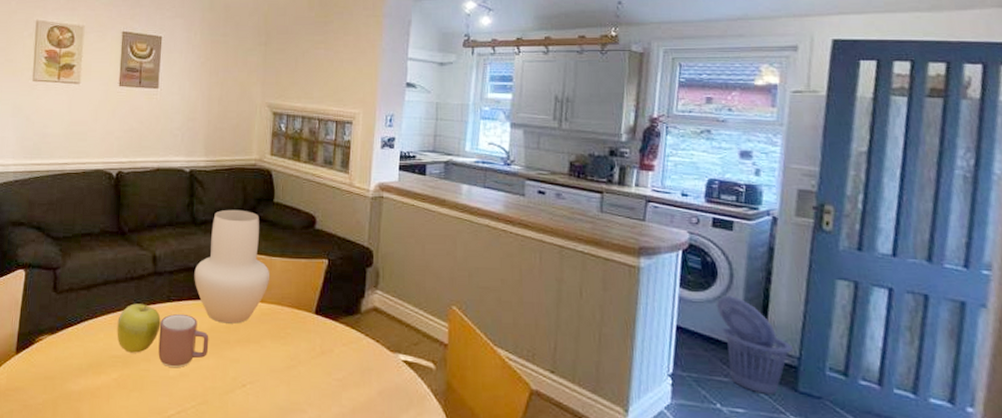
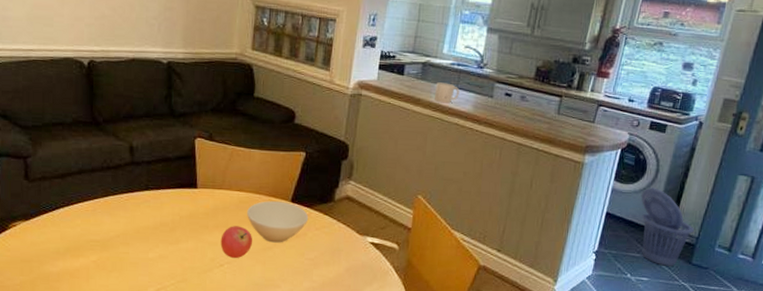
fruit: present [117,303,161,353] -> none [94,192,139,238]
mug: present [158,313,209,368] -> none [137,201,188,251]
vase: present [194,209,270,324] -> none [172,102,249,211]
fruit: none [242,340,277,377] -> present [220,226,253,258]
bowl: none [269,313,335,361] -> present [247,201,309,243]
mug: none [461,182,487,204] -> present [435,82,460,104]

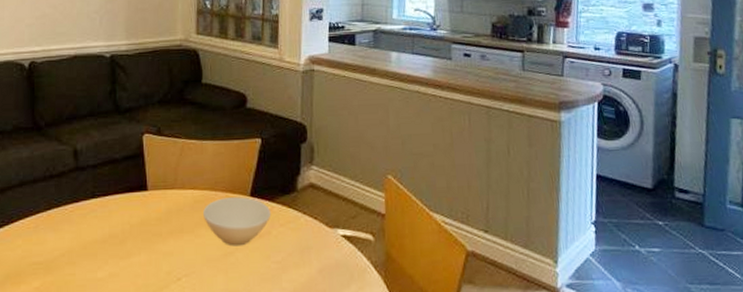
fruit: present [220,226,253,258] -> none [176,230,212,269]
mug: present [435,82,460,104] -> none [390,49,416,71]
laundry basket: present [641,187,695,266] -> none [630,141,699,232]

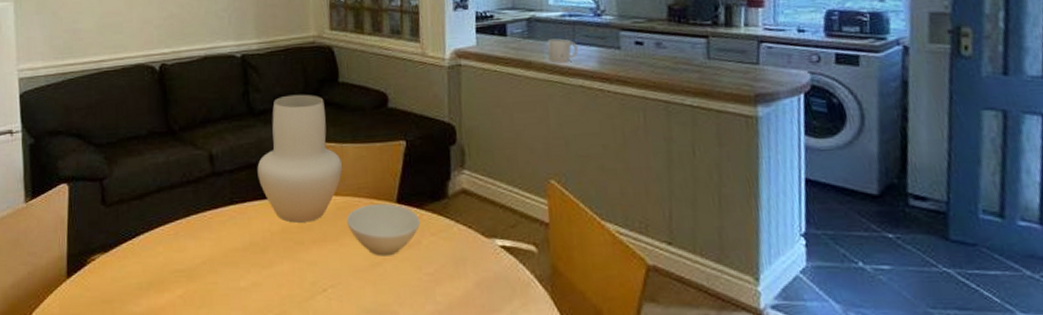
vase: none [120,93,202,215] -> present [257,94,343,223]
mug: none [390,49,416,71] -> present [547,38,578,64]

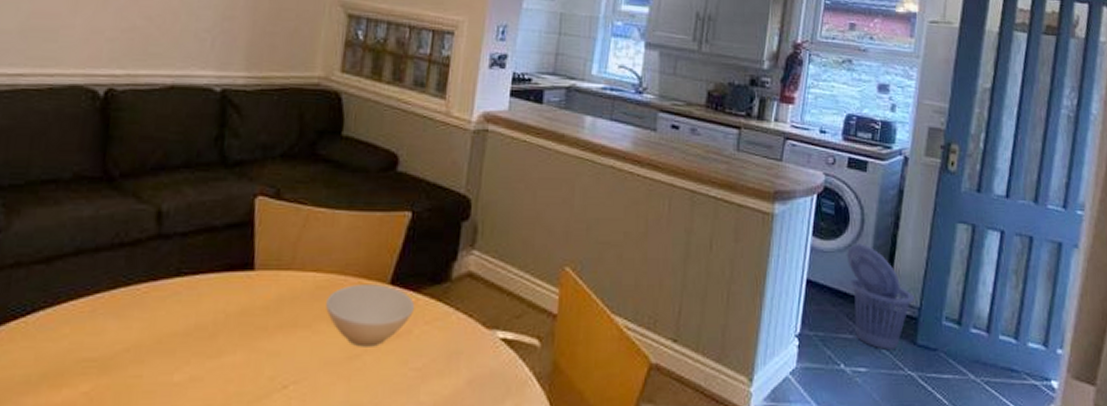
vase: present [257,94,343,223] -> none [219,145,332,303]
mug: present [547,38,578,64] -> none [583,112,614,140]
laundry basket: none [848,139,940,246] -> present [847,244,915,350]

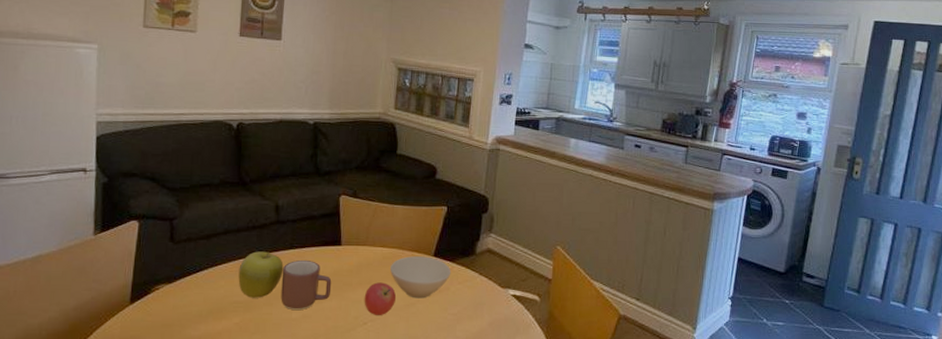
fruit: none [92,281,165,353] -> present [238,251,284,298]
mug: none [157,292,237,371] -> present [281,259,332,311]
fruit: none [284,324,334,374] -> present [364,282,397,315]
laundry basket: present [847,244,915,350] -> none [770,232,824,310]

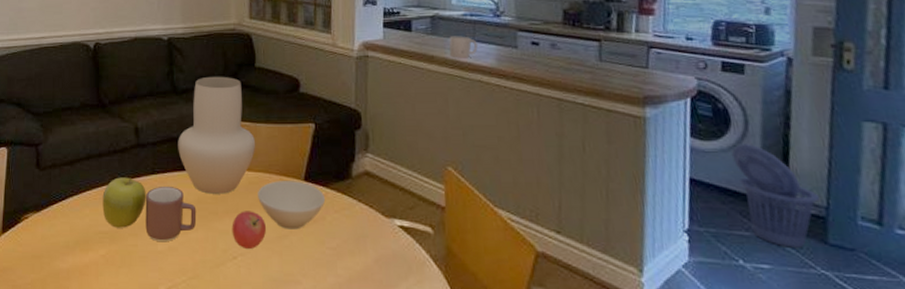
vase: none [317,160,392,267] -> present [178,76,256,194]
mug: none [569,136,592,156] -> present [449,36,478,59]
laundry basket: none [770,232,824,310] -> present [732,144,820,248]

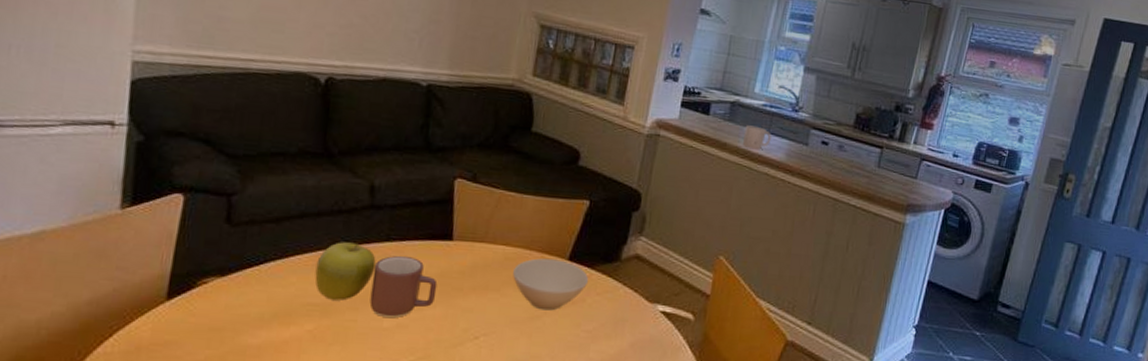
vase: present [178,76,256,194] -> none [423,135,520,269]
fruit: present [232,211,267,249] -> none [476,288,519,329]
laundry basket: present [732,144,820,248] -> none [965,253,1021,344]

